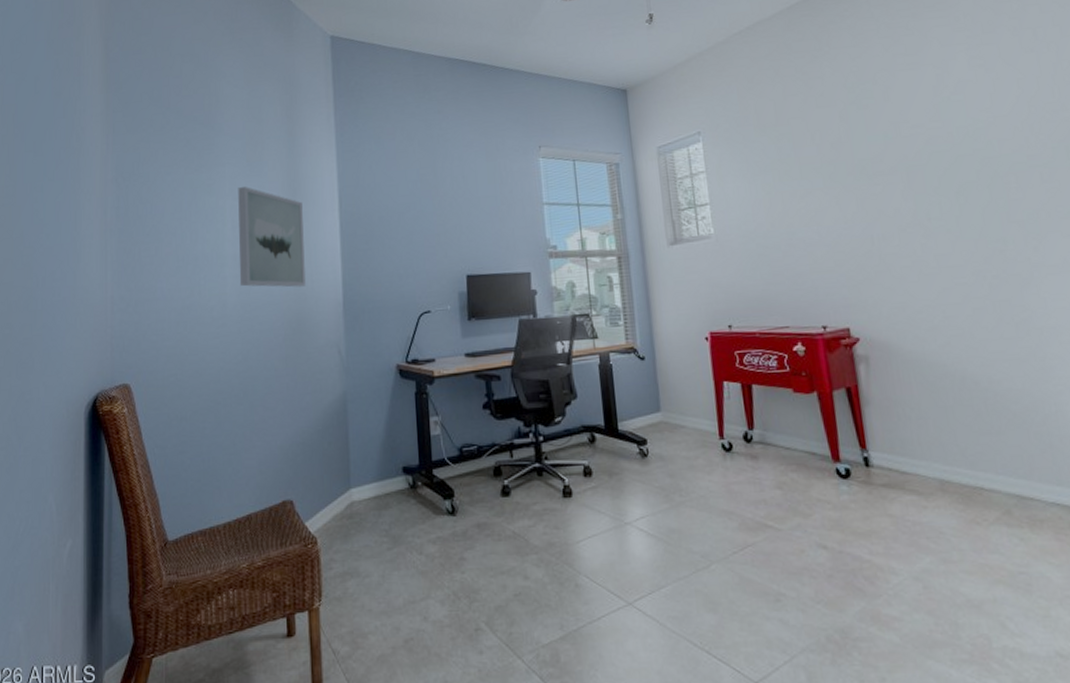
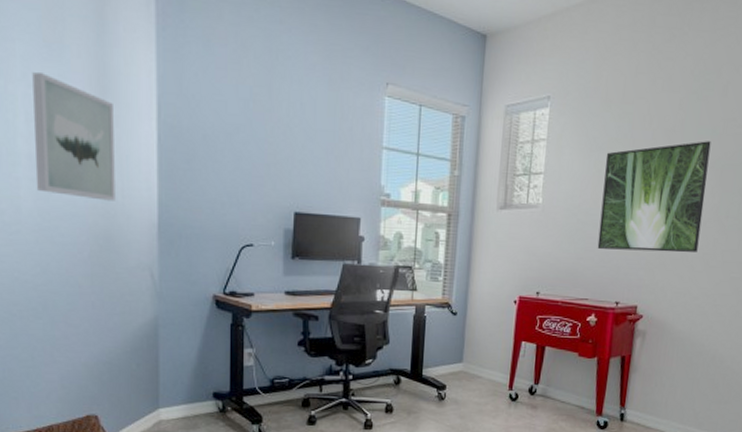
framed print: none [772,146,905,271] -> present [597,141,711,253]

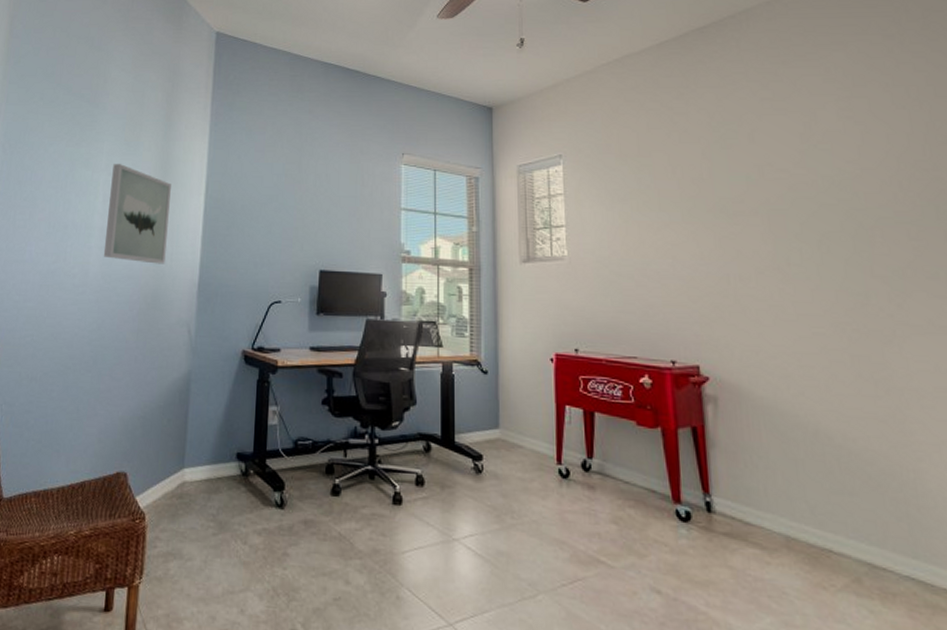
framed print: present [597,141,711,253] -> none [630,187,761,305]

